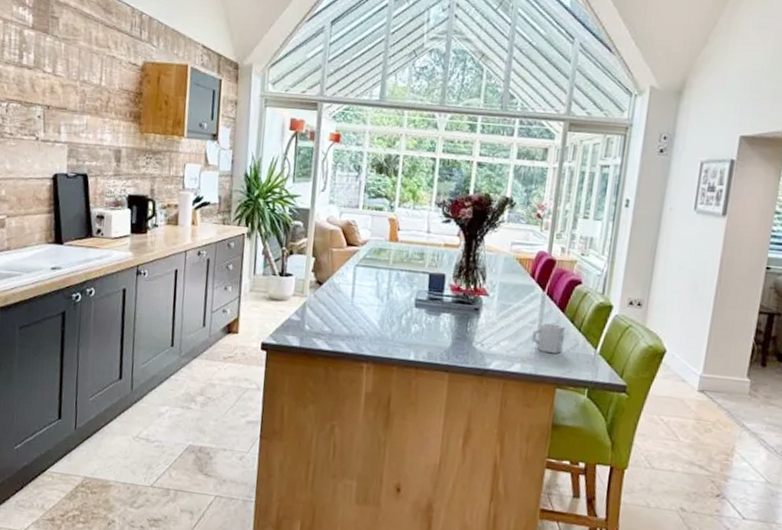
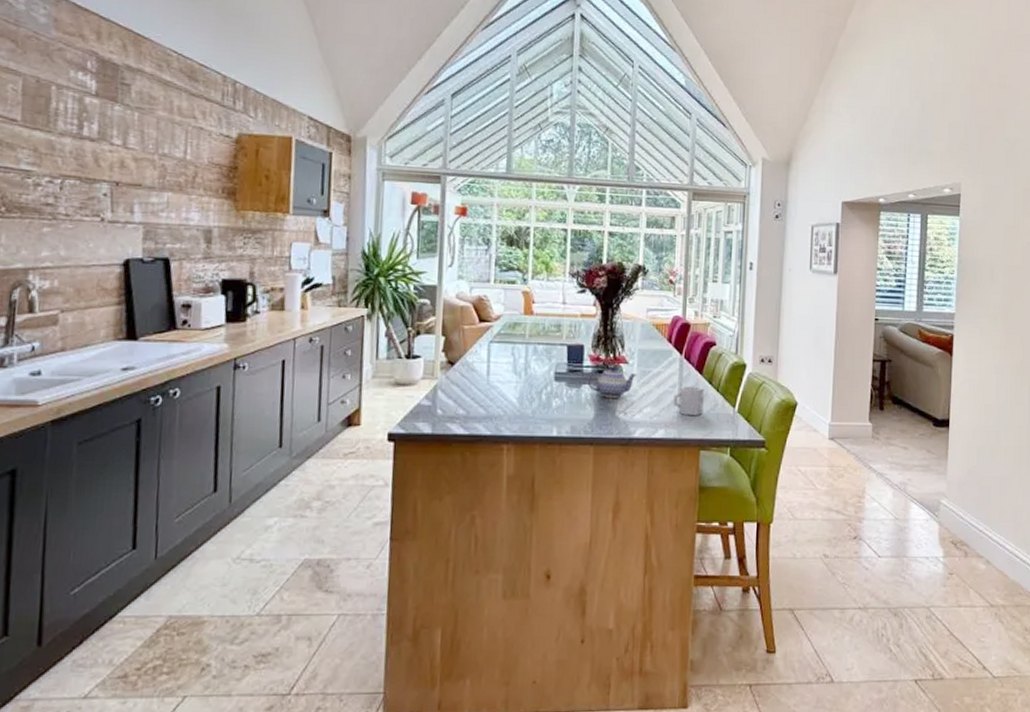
teapot: none [446,297,496,329] -> present [587,366,637,398]

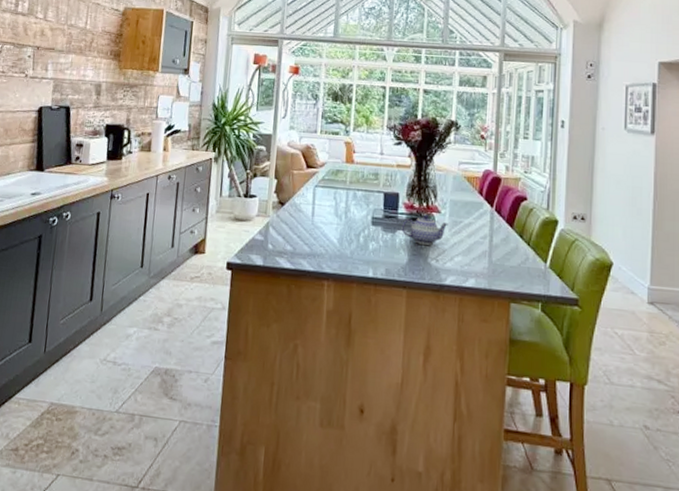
cup: present [673,386,704,416] -> none [484,238,515,269]

